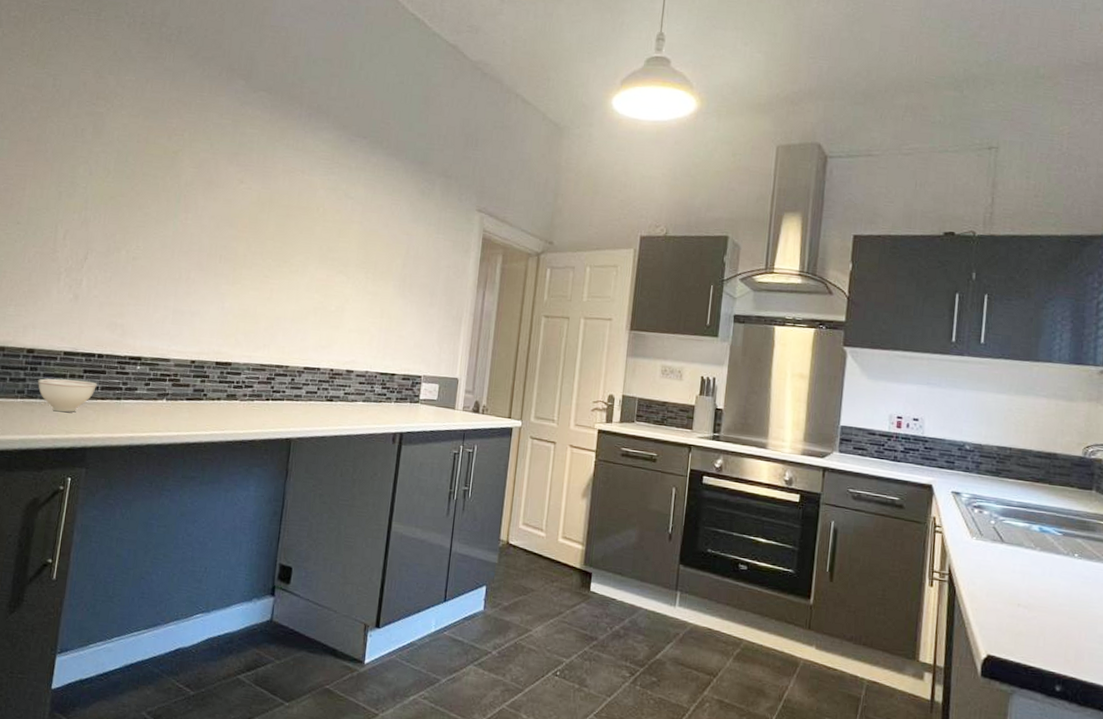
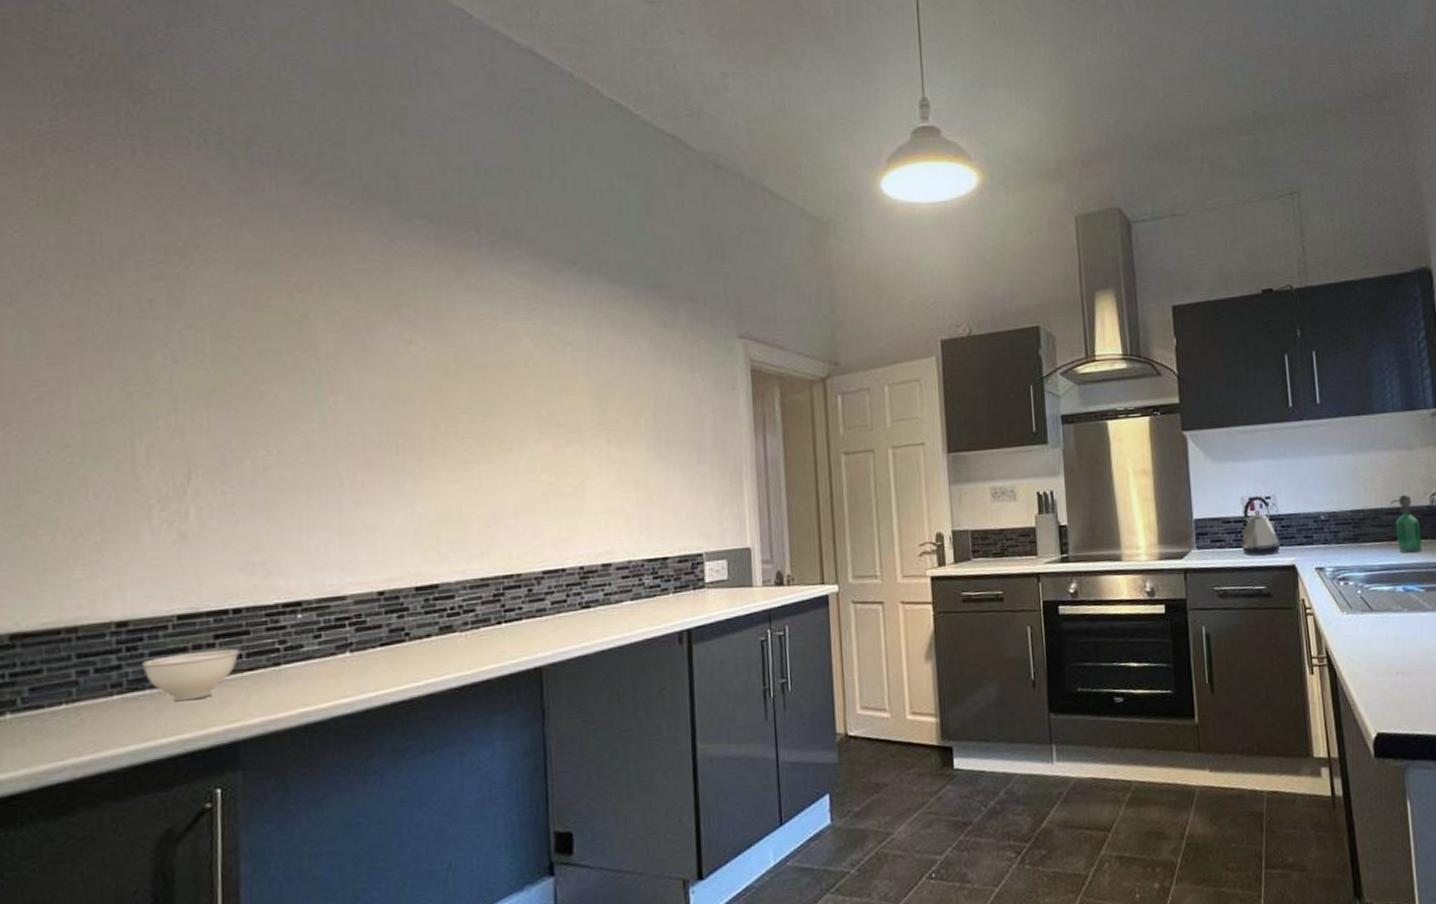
kettle: none [881,416,921,472] -> present [1240,496,1280,556]
soap dispenser: none [1041,441,1068,499] -> present [1391,494,1423,554]

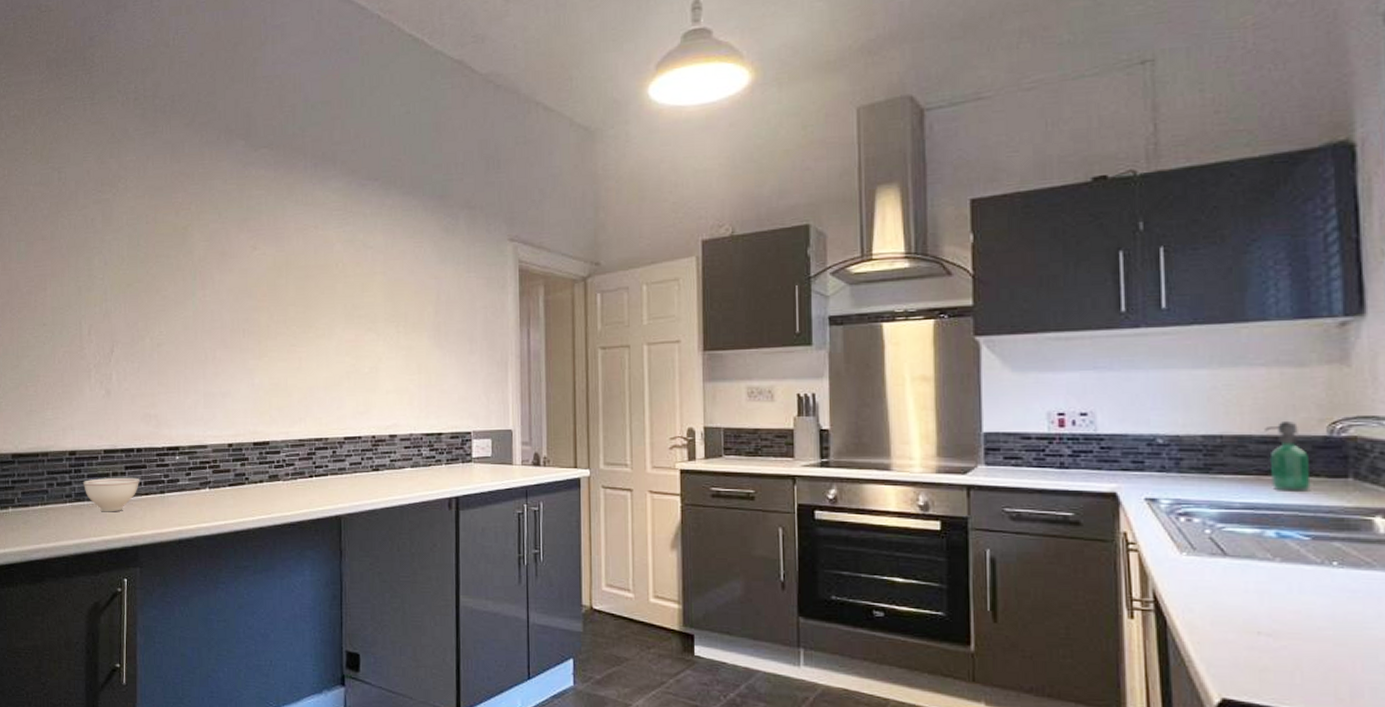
kettle: present [1240,496,1280,556] -> none [1043,412,1097,478]

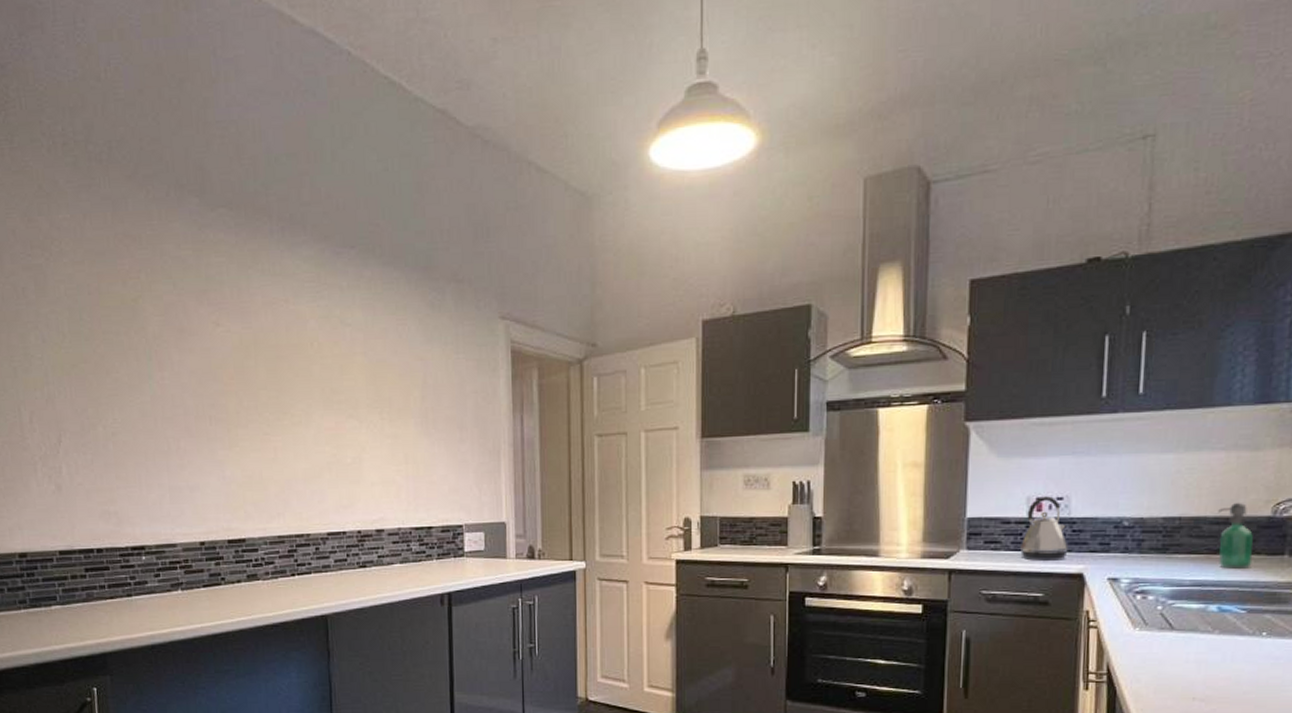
bowl: present [82,477,140,512] -> none [37,580,104,618]
kettle: none [1043,412,1097,478] -> present [1019,496,1068,561]

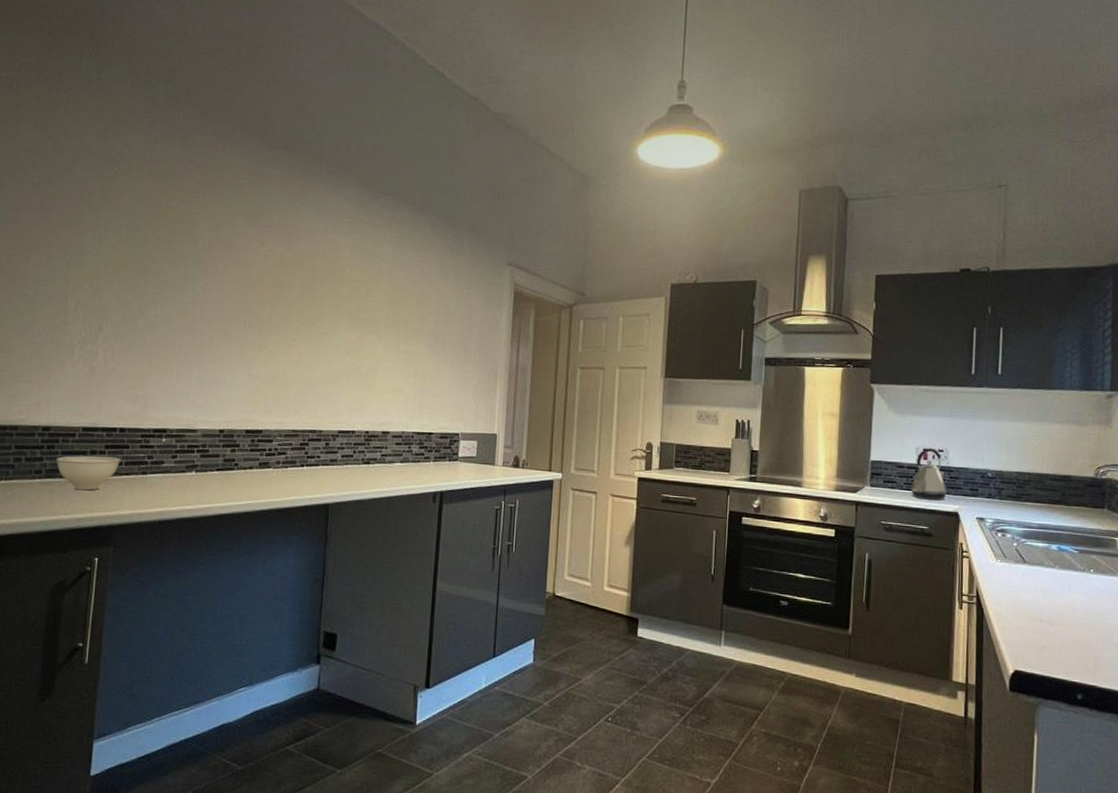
bowl: none [37,580,104,618] -> present [55,456,121,491]
soap dispenser: present [1218,502,1253,570] -> none [1056,464,1082,518]

